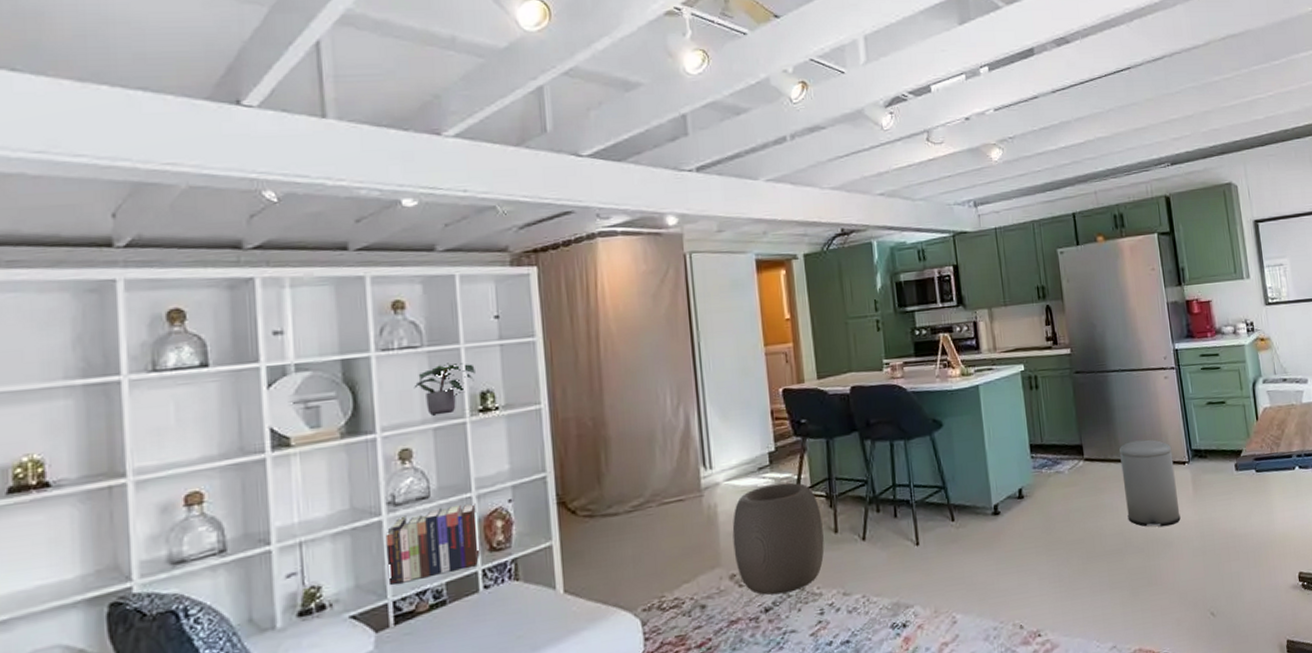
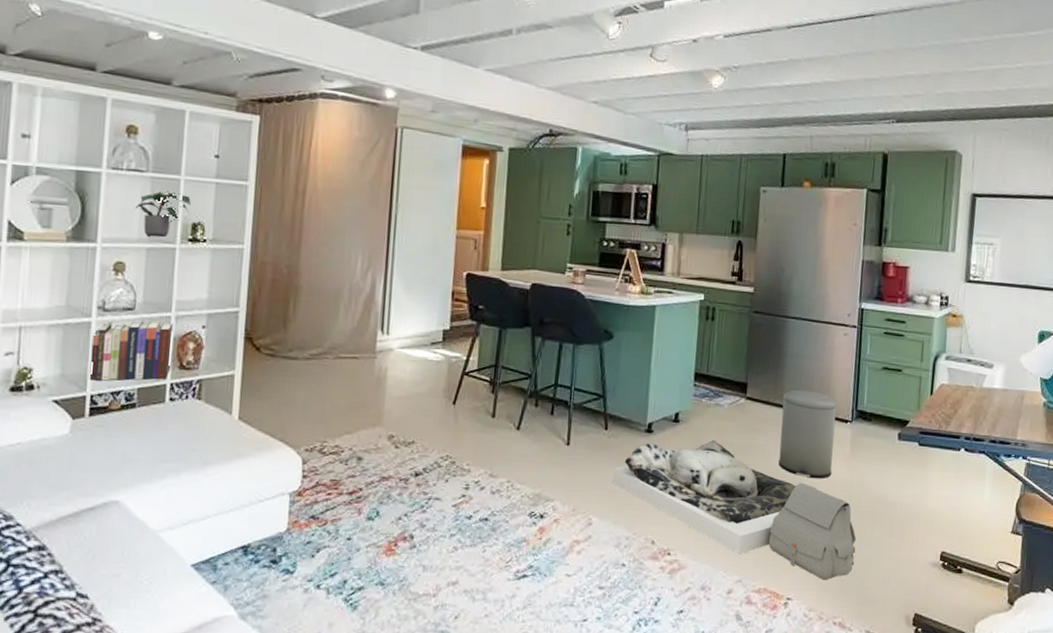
pouf: present [732,482,824,595] -> none [395,360,483,463]
dog bed: none [967,508,1149,620] -> present [612,439,796,555]
satchel: none [1132,532,1220,628] -> present [768,482,856,581]

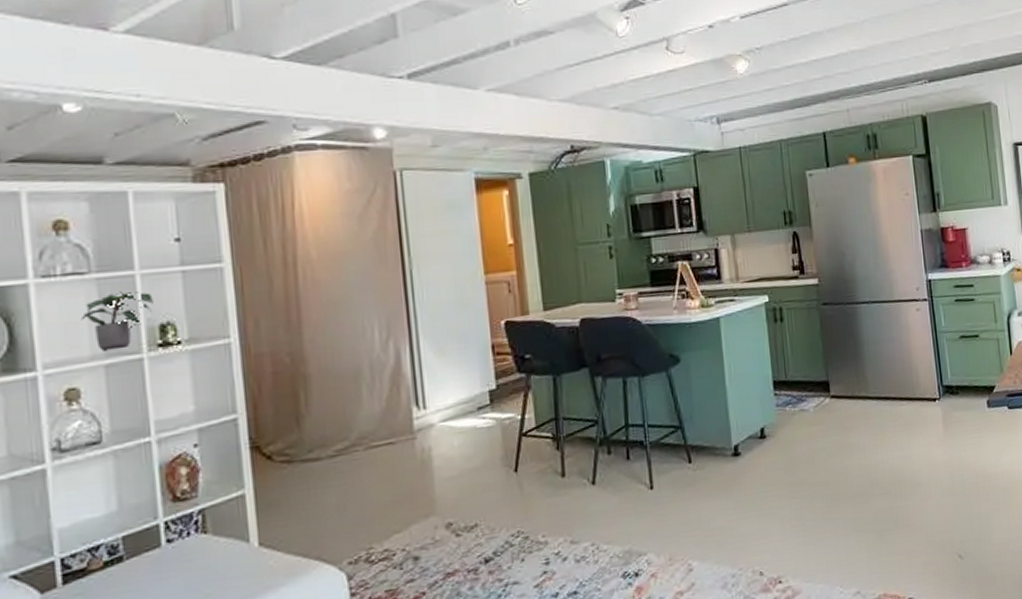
books: present [89,321,174,381] -> none [50,447,161,542]
dog bed: present [612,439,796,555] -> none [705,448,897,565]
satchel: present [768,482,856,581] -> none [878,472,968,571]
pedal bin: present [778,389,837,479] -> none [868,375,930,468]

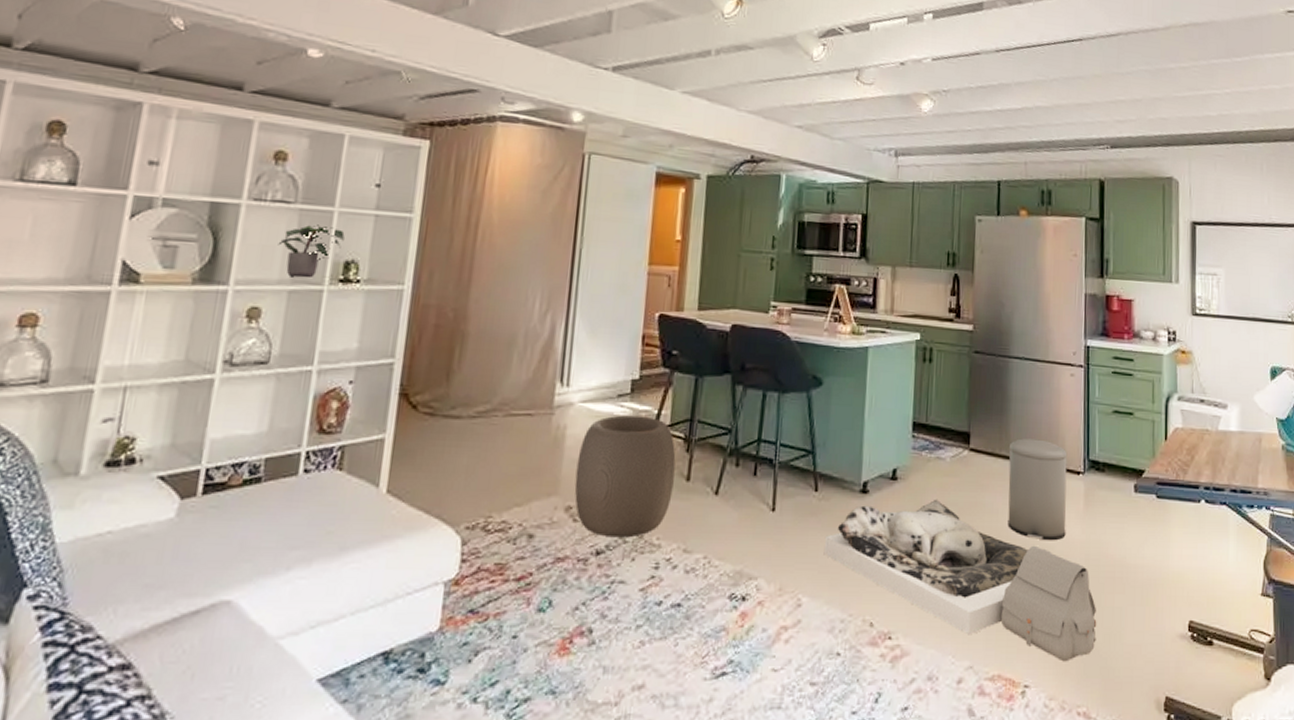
pouf: none [448,423,550,545] -> present [574,415,677,538]
dog bed: none [705,448,897,565] -> present [823,499,1028,635]
pedal bin: none [868,375,930,468] -> present [1007,438,1068,541]
satchel: none [878,472,968,571] -> present [1000,545,1097,662]

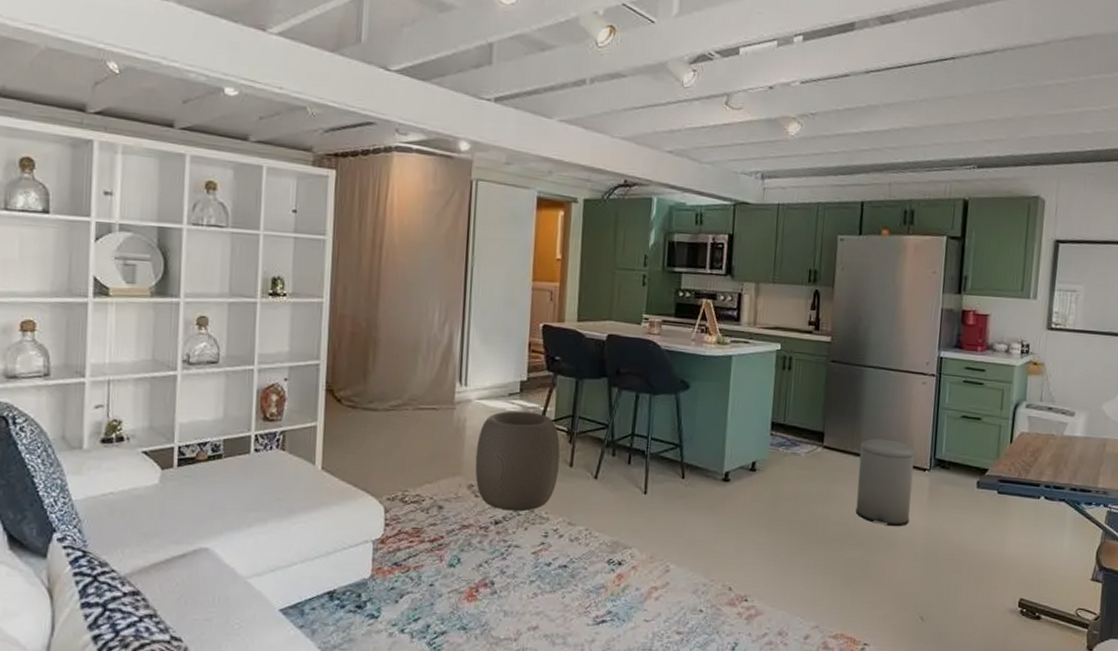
potted plant: present [278,224,345,278] -> none [216,246,270,292]
dog bed: present [823,499,1028,635] -> none [689,488,873,601]
satchel: present [1000,545,1097,662] -> none [845,530,934,627]

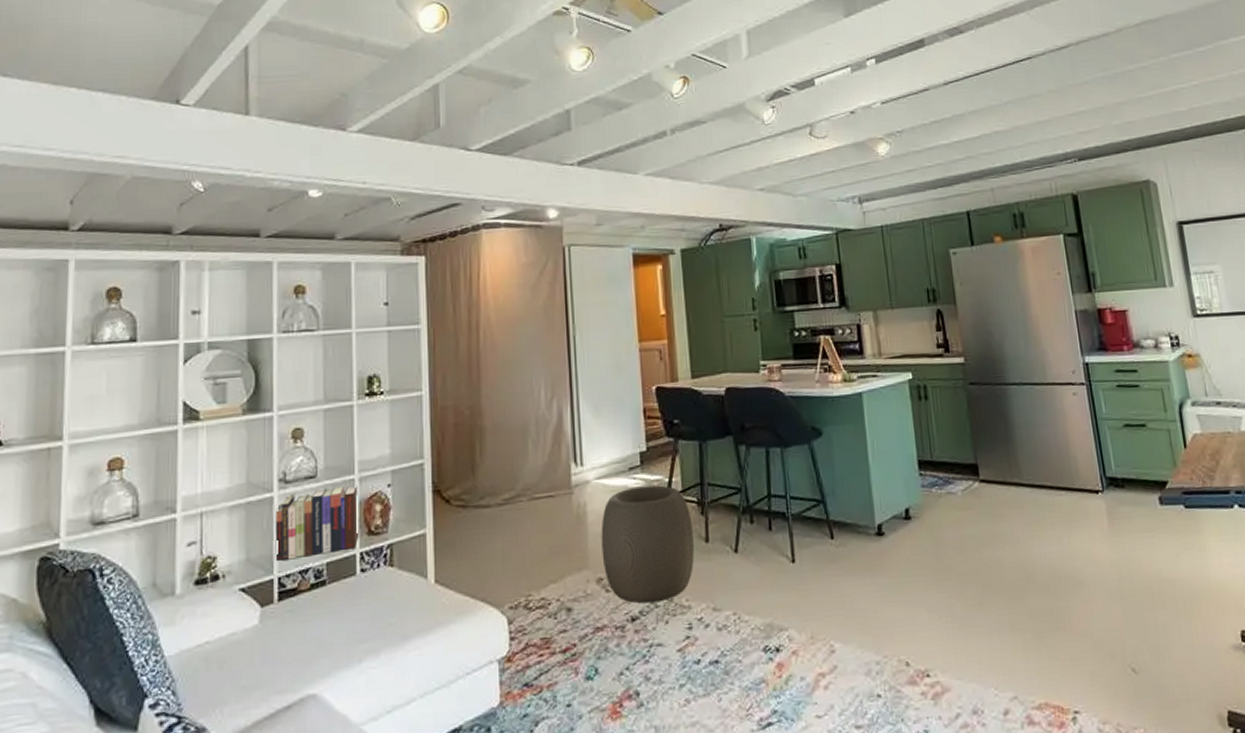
books: none [176,374,256,433] -> present [275,485,358,562]
pedal bin: present [855,438,915,527] -> none [1020,462,1094,564]

